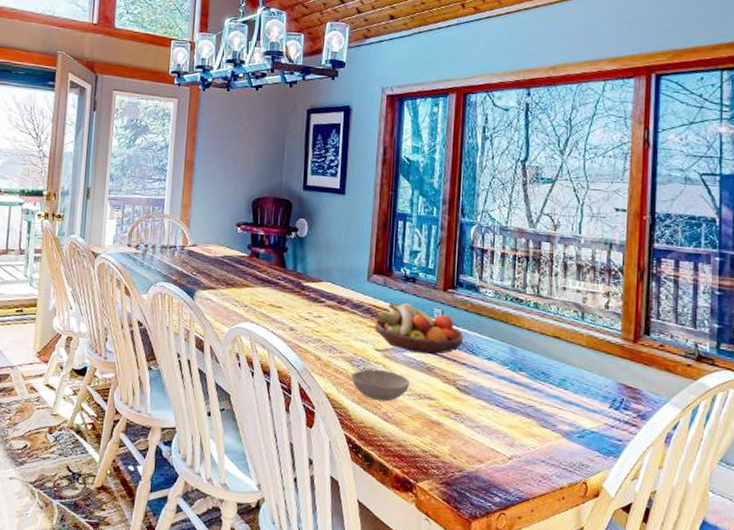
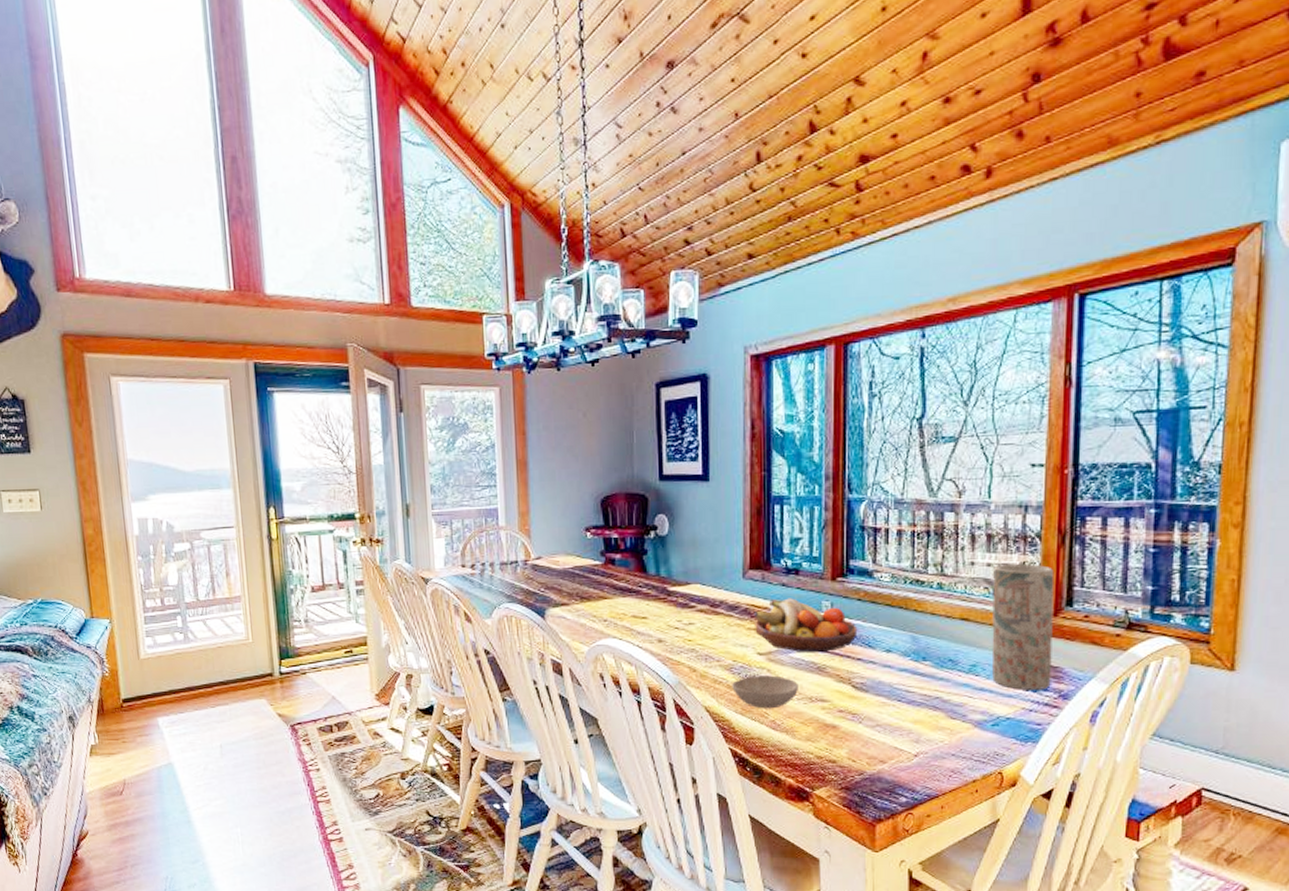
vase: none [579,292,634,409] -> present [991,564,1055,690]

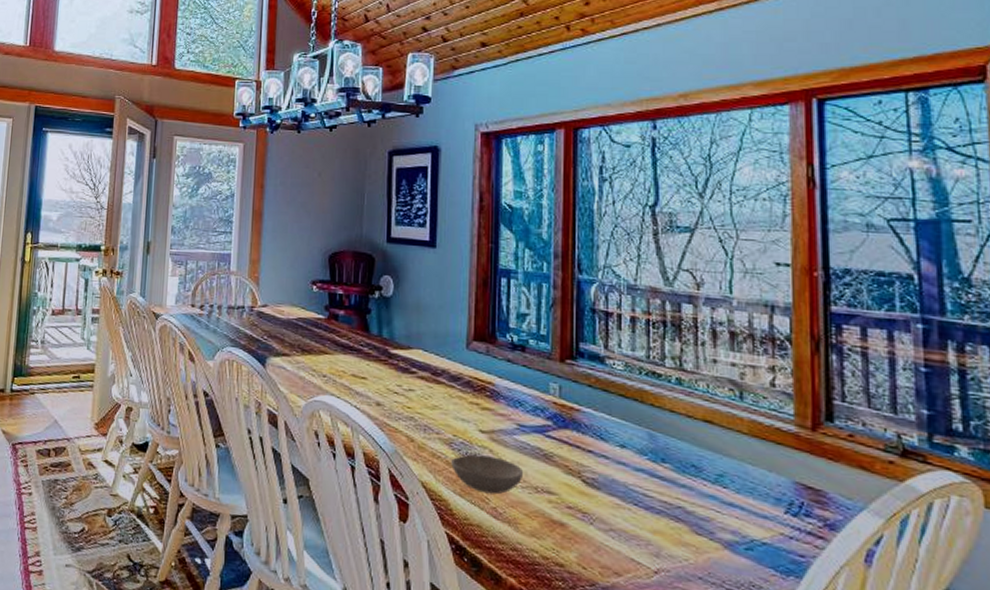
fruit bowl: present [753,598,858,653] -> none [476,375,588,440]
vase: present [991,564,1055,690] -> none [739,366,814,515]

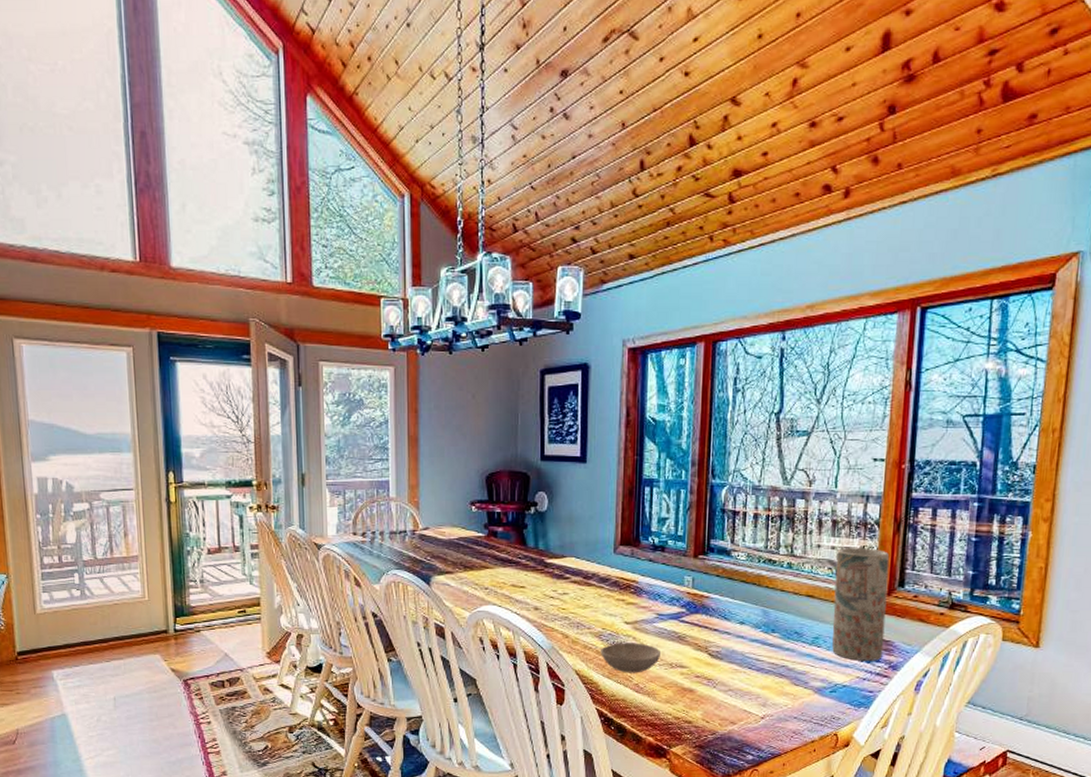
vase: none [739,366,814,515] -> present [832,548,890,661]

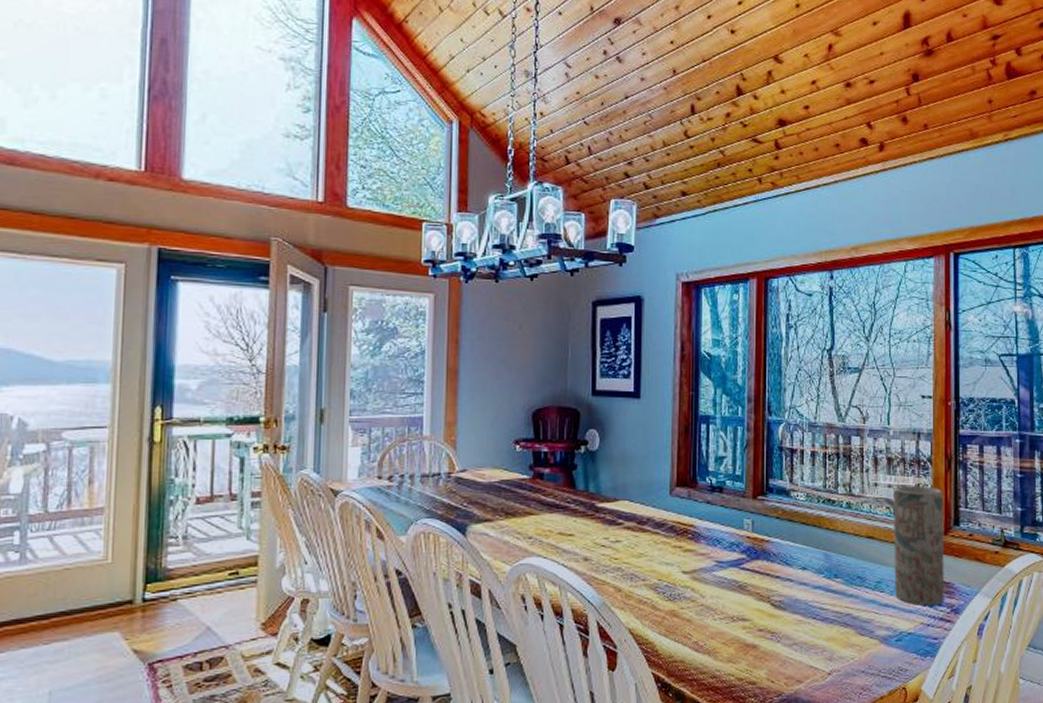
bowl: present [601,643,662,673] -> none [657,594,722,630]

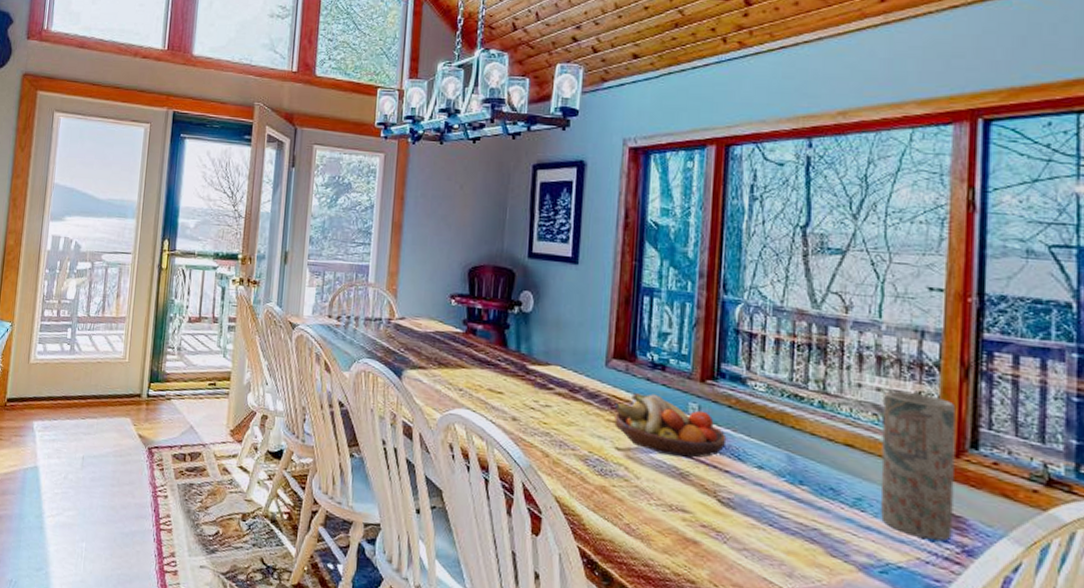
fruit bowl: none [679,515,776,571] -> present [614,393,727,459]

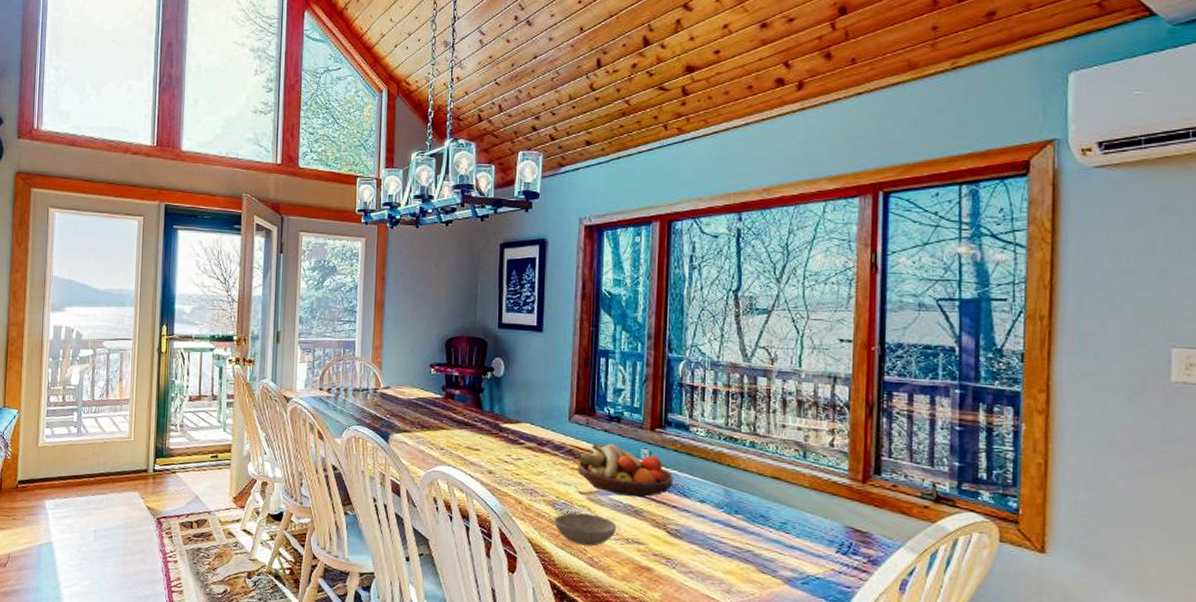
bowl: none [586,470,659,511] -> present [554,512,617,546]
vase: present [880,391,956,541] -> none [801,430,863,553]

